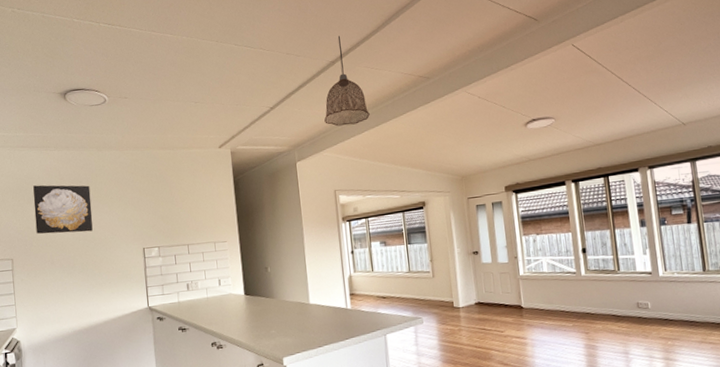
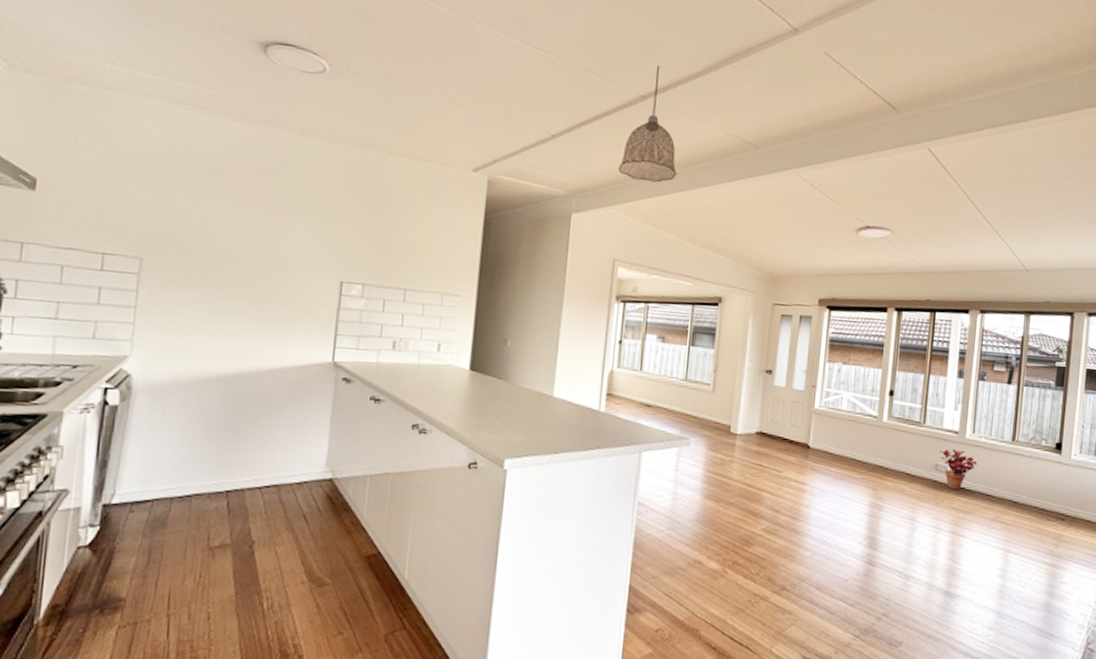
wall art: present [33,185,93,234] -> none [186,162,279,244]
potted plant: none [637,287,676,322] -> present [939,449,978,490]

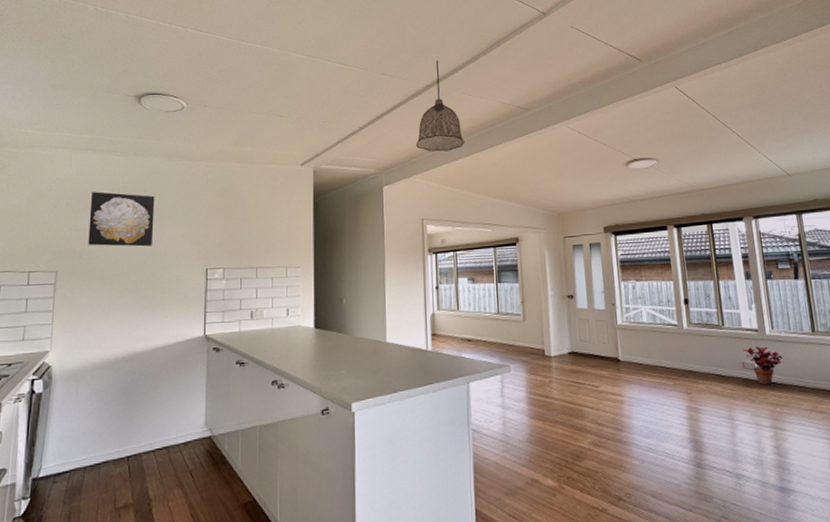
wall art: none [186,162,279,244] -> present [88,191,155,247]

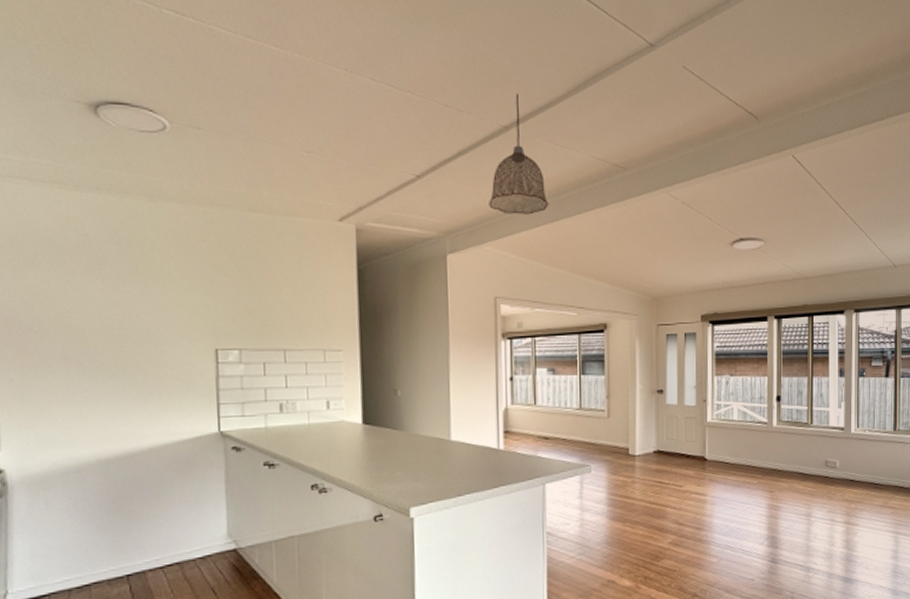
wall art: present [88,191,155,247] -> none [35,239,136,318]
potted plant: present [742,346,784,385] -> none [827,444,864,483]

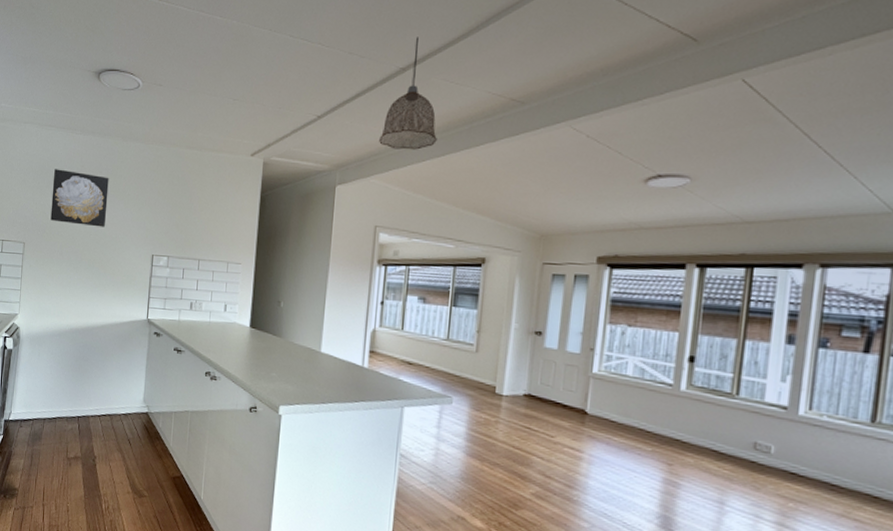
wall art: none [35,239,136,318] -> present [50,169,109,227]

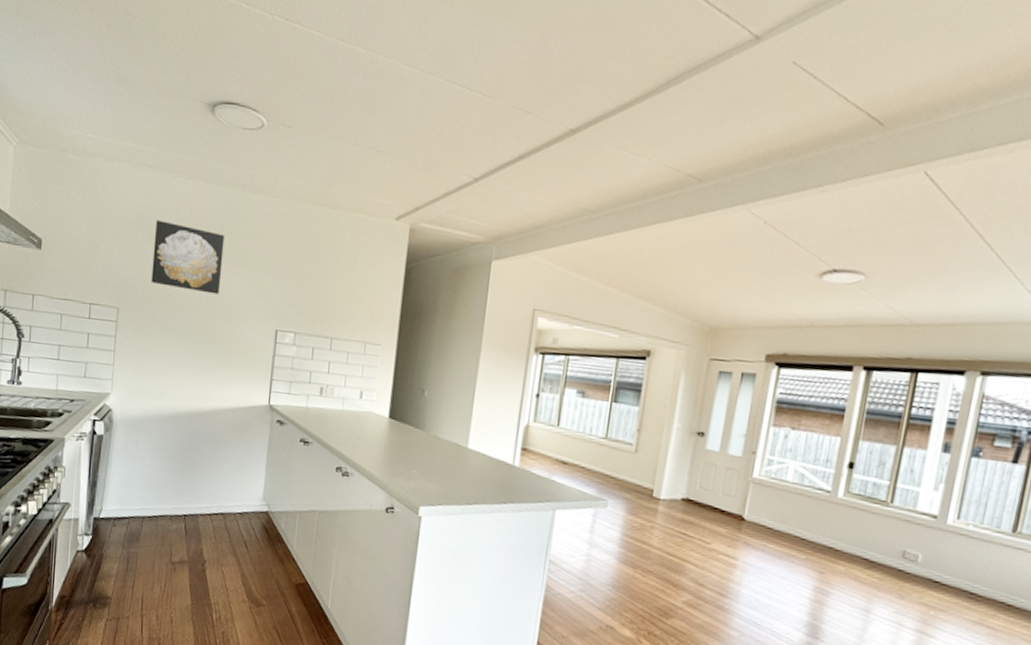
pendant lamp: present [379,37,437,150] -> none [542,94,606,226]

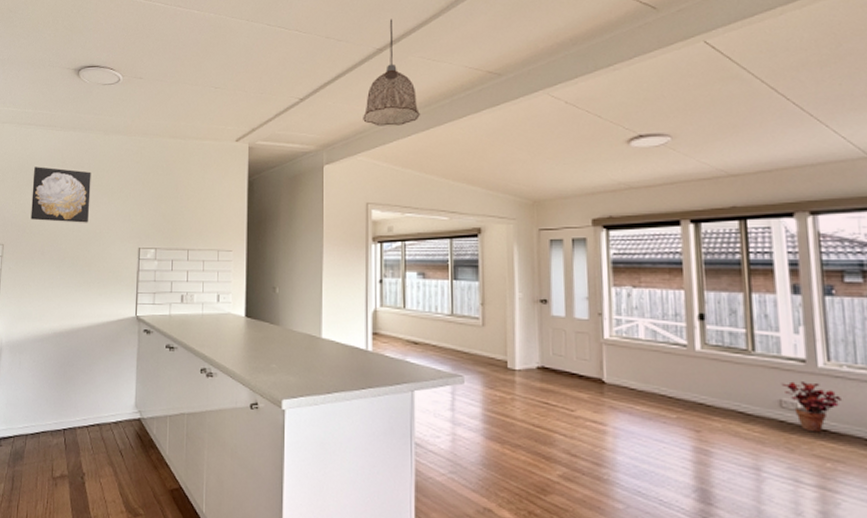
pendant lamp: none [542,94,606,226] -> present [363,19,420,126]
potted plant: none [908,534,961,584] -> present [780,381,843,433]

